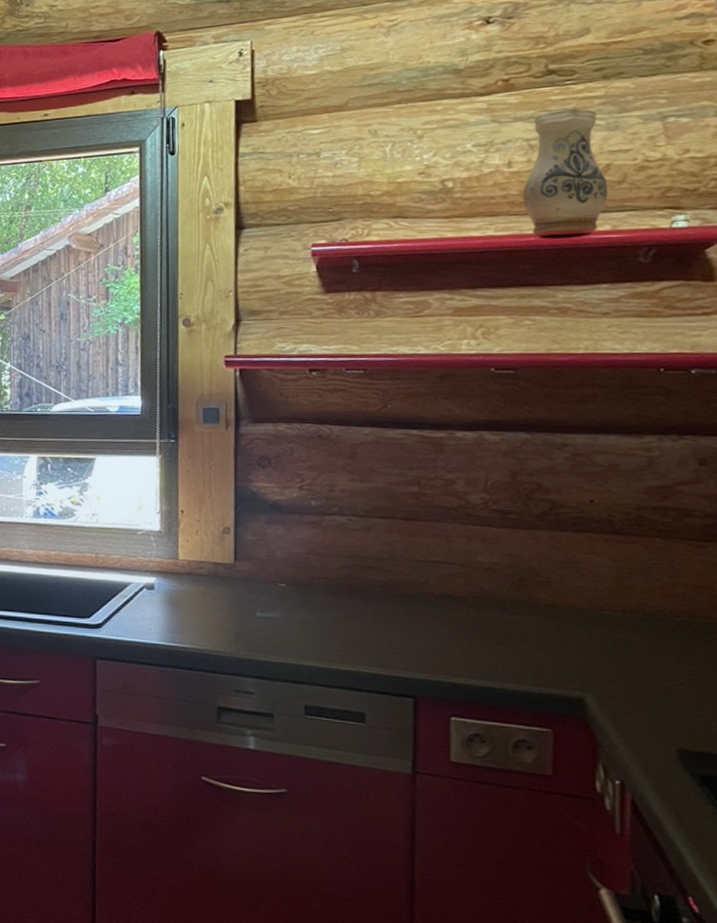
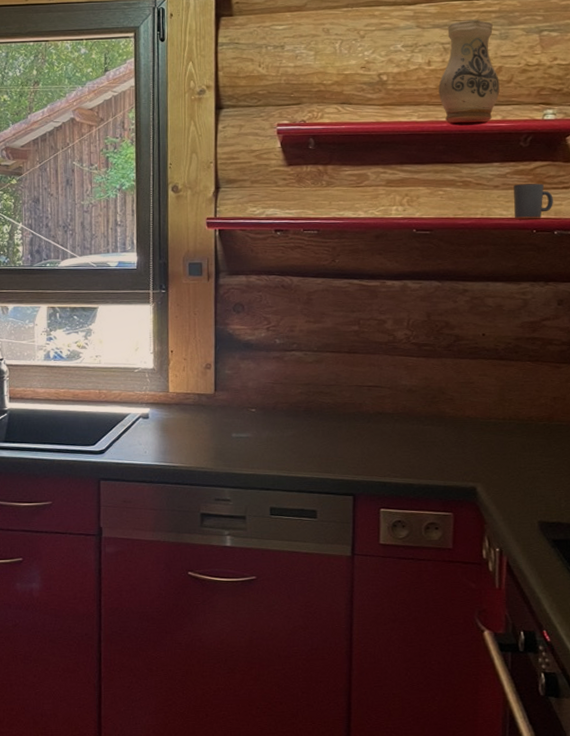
mug: none [630,309,689,355] -> present [513,184,553,220]

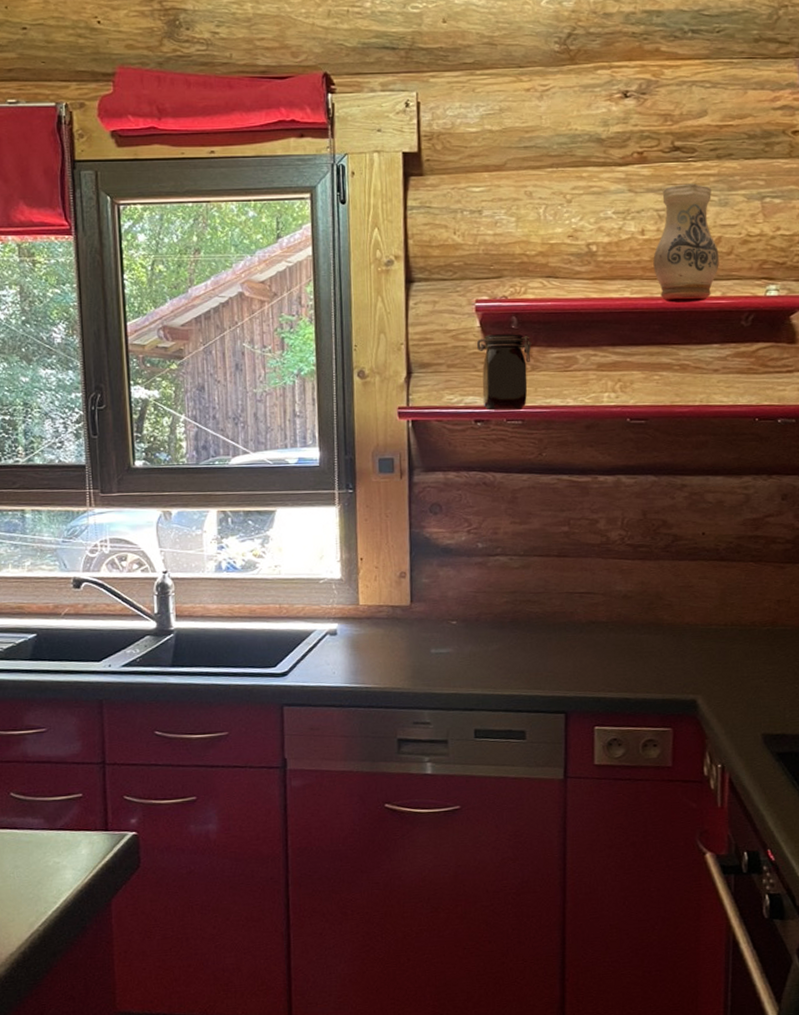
jar: none [277,153,327,222] -> present [476,334,532,411]
mug: present [513,184,553,220] -> none [734,367,777,407]

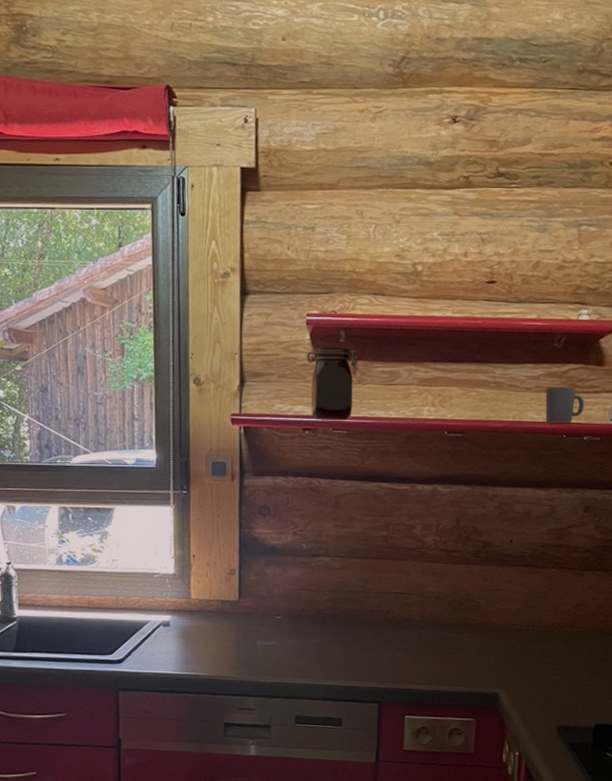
ceramic pitcher: present [653,183,719,304] -> none [475,209,536,324]
mug: none [734,367,777,407] -> present [546,387,584,424]

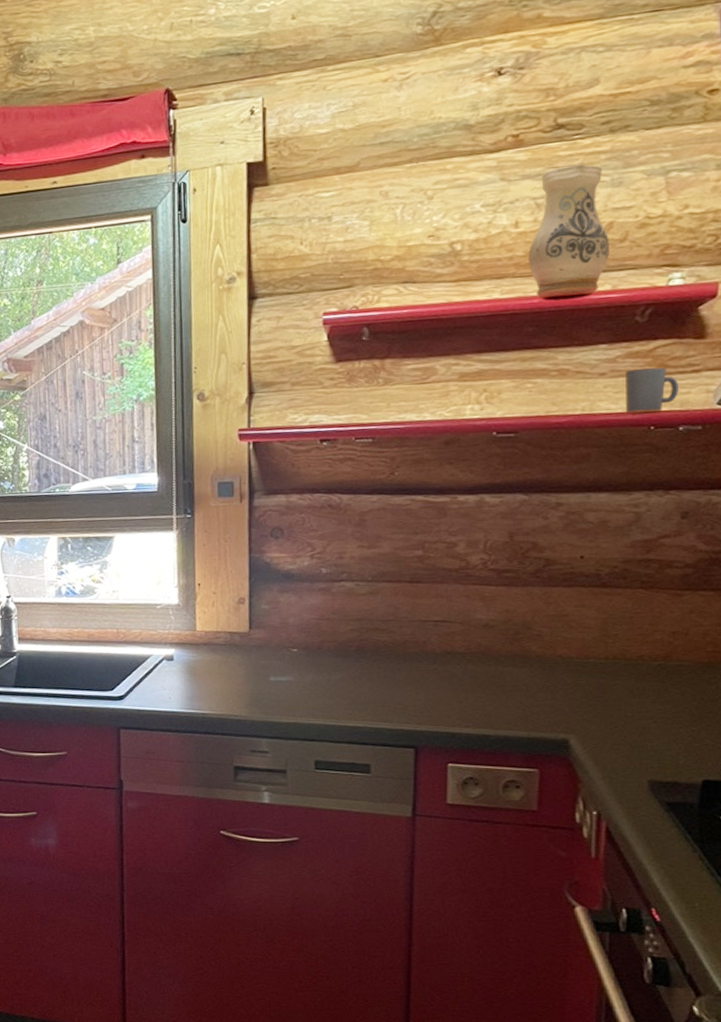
jar: present [306,347,358,420] -> none [323,346,385,429]
ceramic pitcher: none [475,209,536,324] -> present [528,163,610,302]

